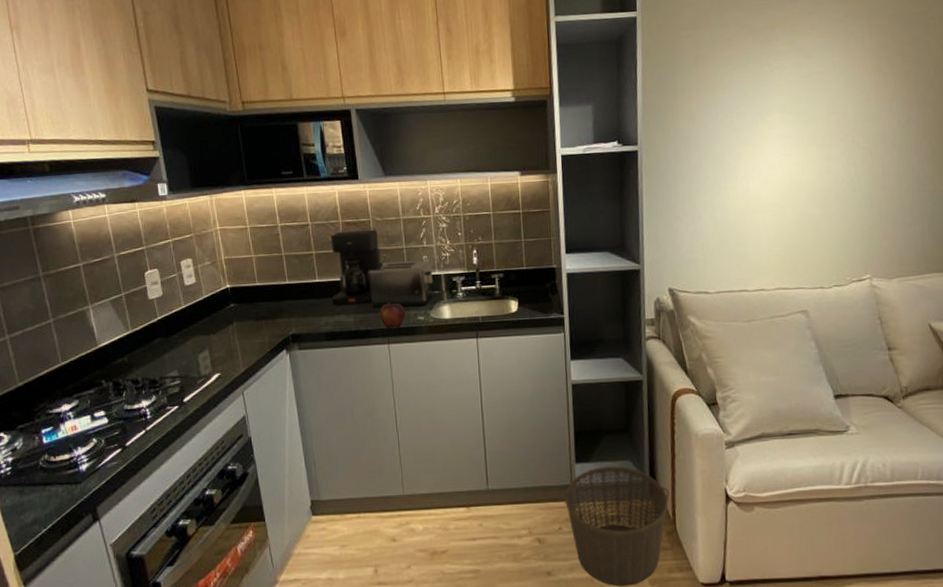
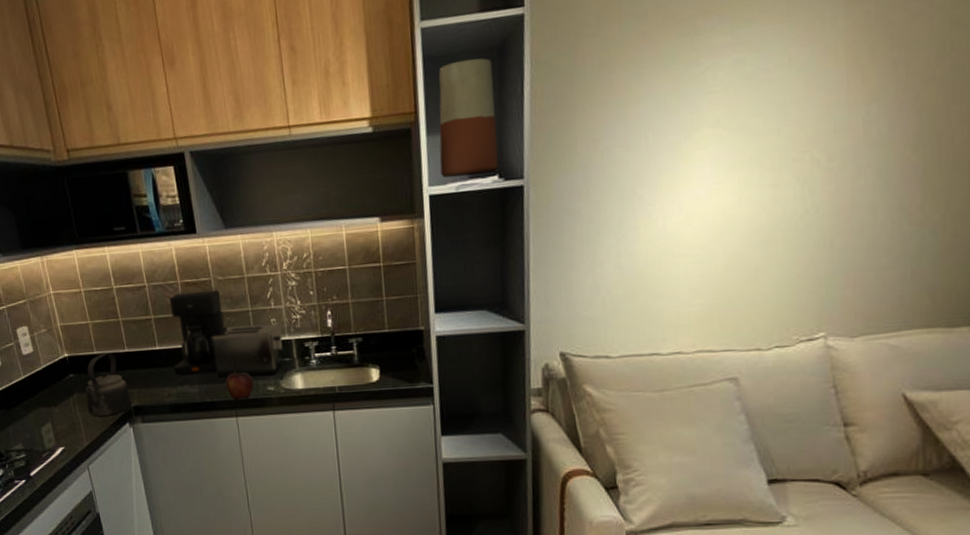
kettle: none [245,284,290,344] -> present [85,352,132,417]
vase: none [569,48,617,142] -> present [439,58,498,178]

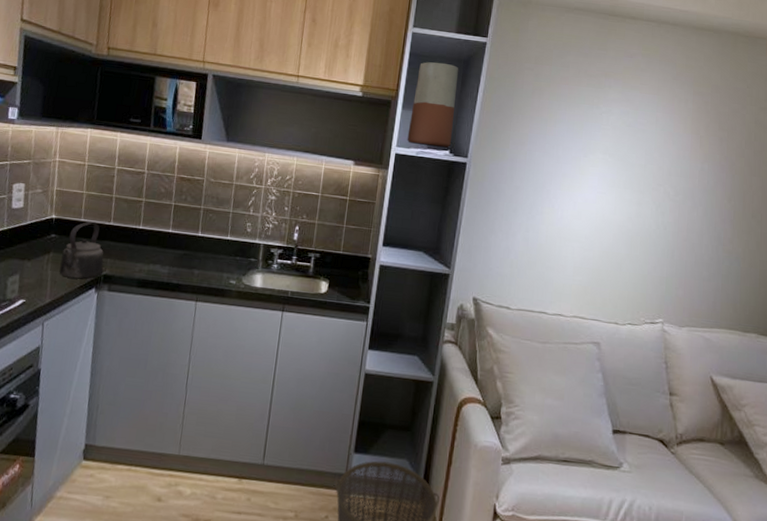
coffee maker: present [169,288,228,375] -> none [150,184,211,260]
toaster: present [211,324,284,377] -> none [188,222,254,271]
fruit: present [225,371,254,400] -> none [193,260,220,287]

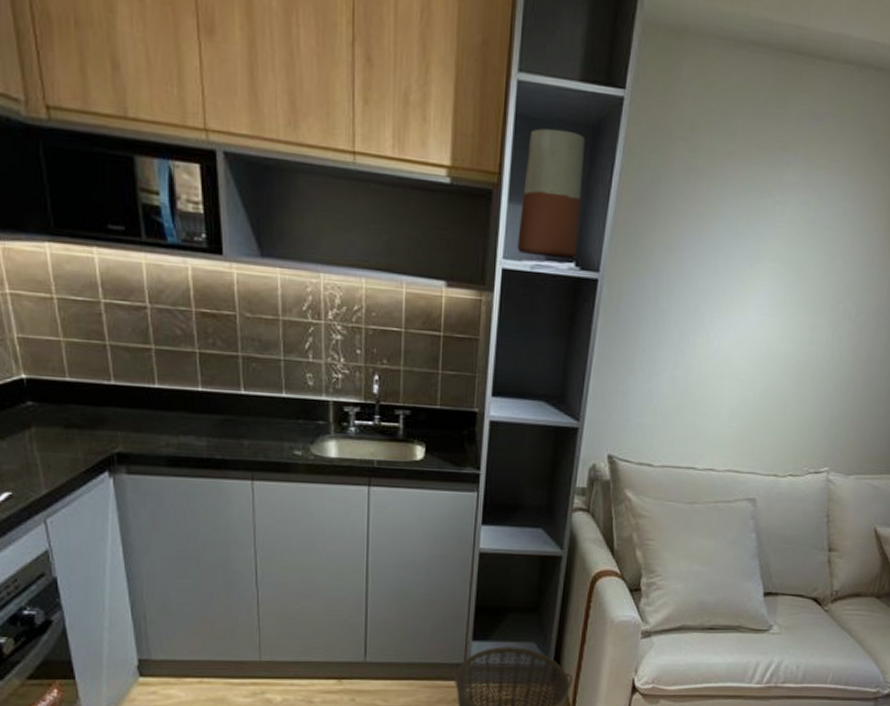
kettle: present [59,221,104,279] -> none [49,380,115,461]

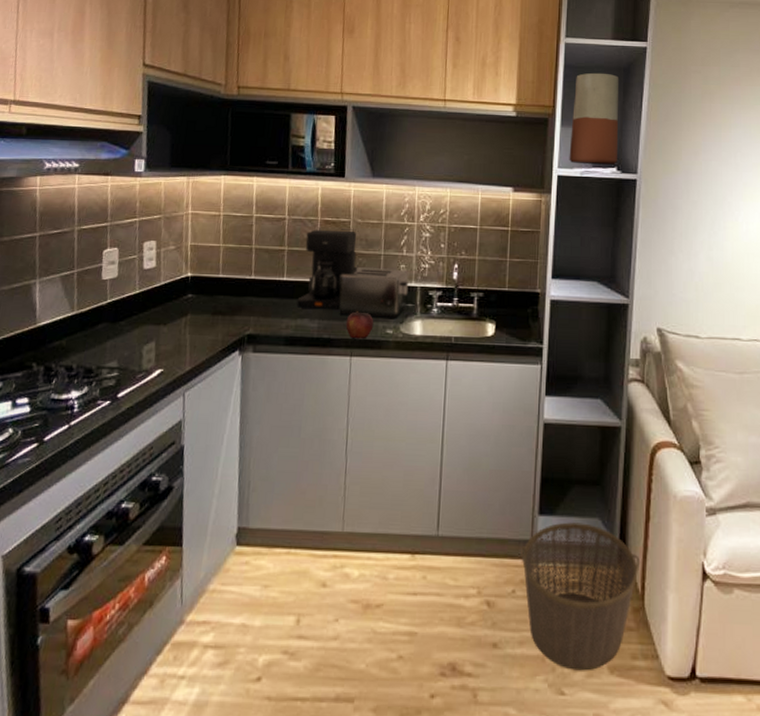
coffee maker: none [176,322,252,427] -> present [297,228,359,311]
toaster: none [229,374,318,438] -> present [338,267,409,318]
fruit: none [242,427,278,461] -> present [345,310,374,339]

